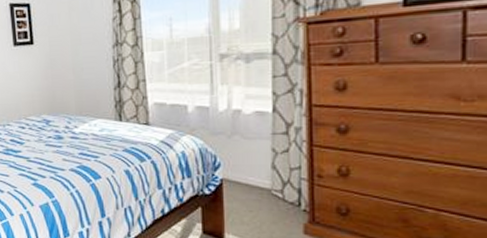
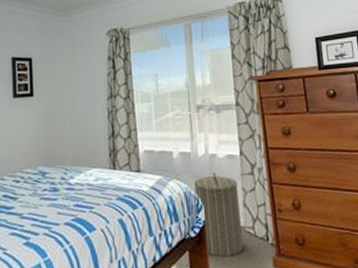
laundry hamper: none [212,128,268,218] -> present [194,171,243,257]

